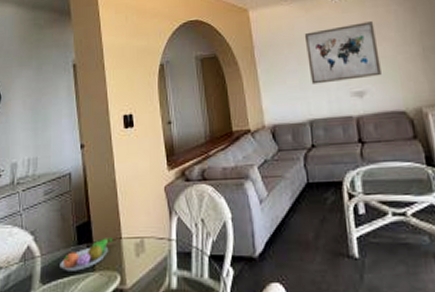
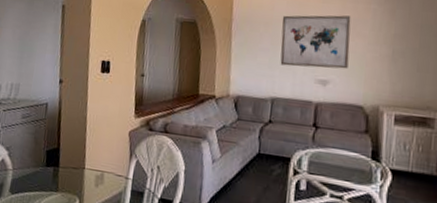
fruit bowl: present [60,238,113,271] -> none [28,165,77,189]

